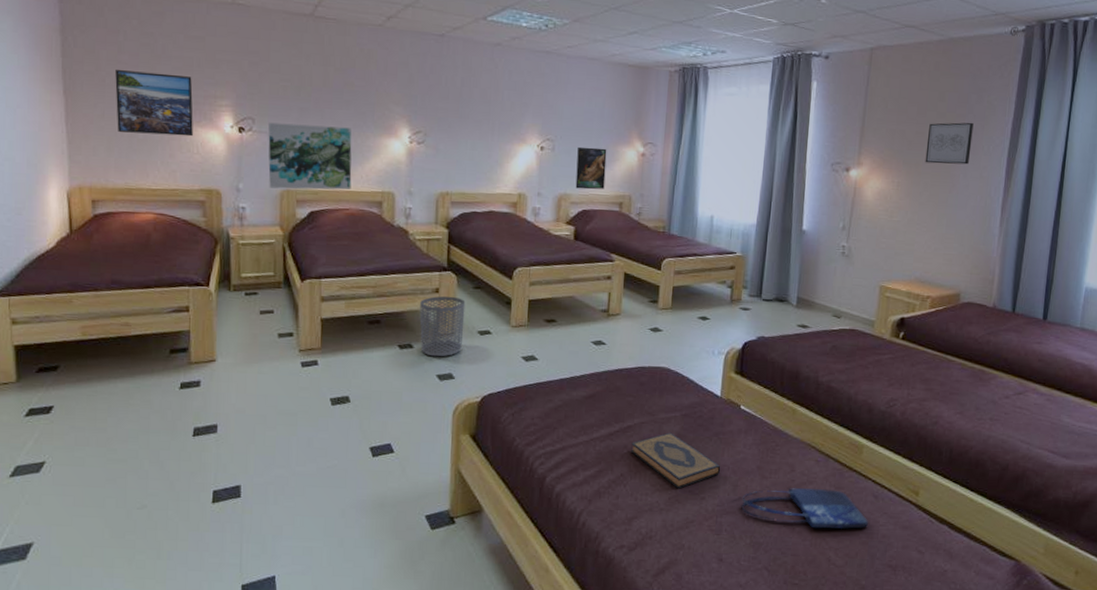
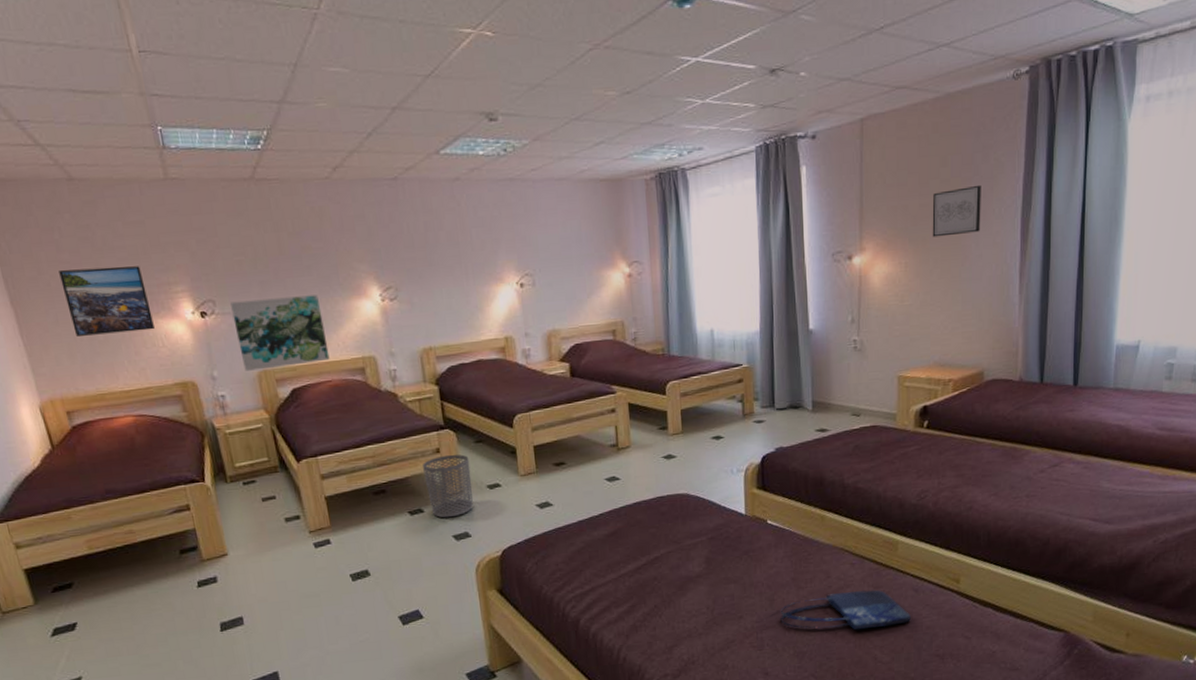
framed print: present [575,146,607,190] -> none [559,275,595,323]
hardback book: present [631,432,721,489] -> none [661,557,755,612]

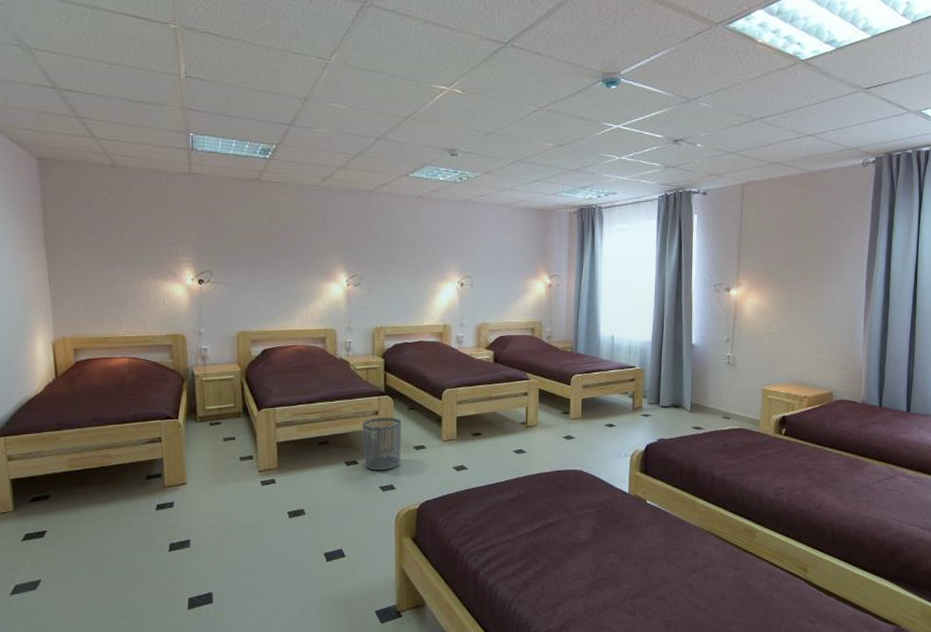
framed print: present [59,266,155,336] -> none [90,235,159,290]
wall art: present [230,295,330,371] -> none [224,274,298,331]
shopping bag: present [780,589,912,630] -> none [652,571,765,606]
wall art: present [932,184,981,238] -> none [795,243,835,281]

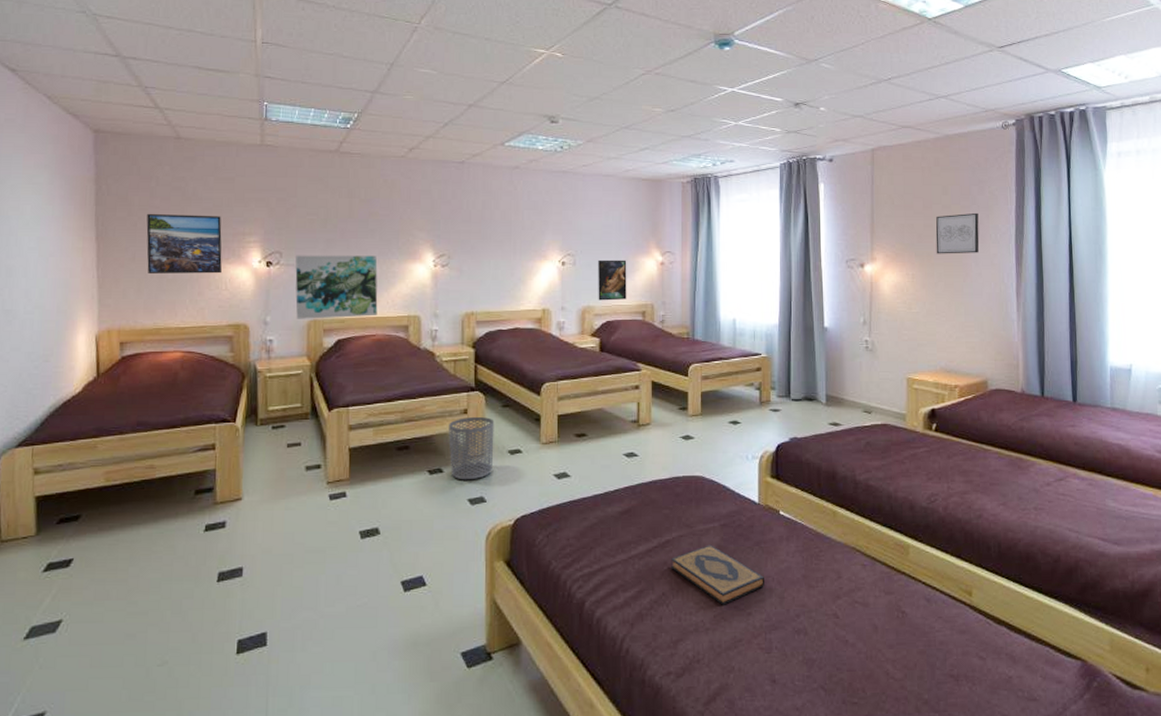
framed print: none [90,235,159,290] -> present [146,214,222,274]
wall art: none [224,274,298,331] -> present [295,255,378,319]
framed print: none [492,281,519,318] -> present [598,259,627,301]
hardback book: none [553,527,632,576] -> present [671,545,765,605]
wall art: none [795,243,835,281] -> present [935,212,980,254]

